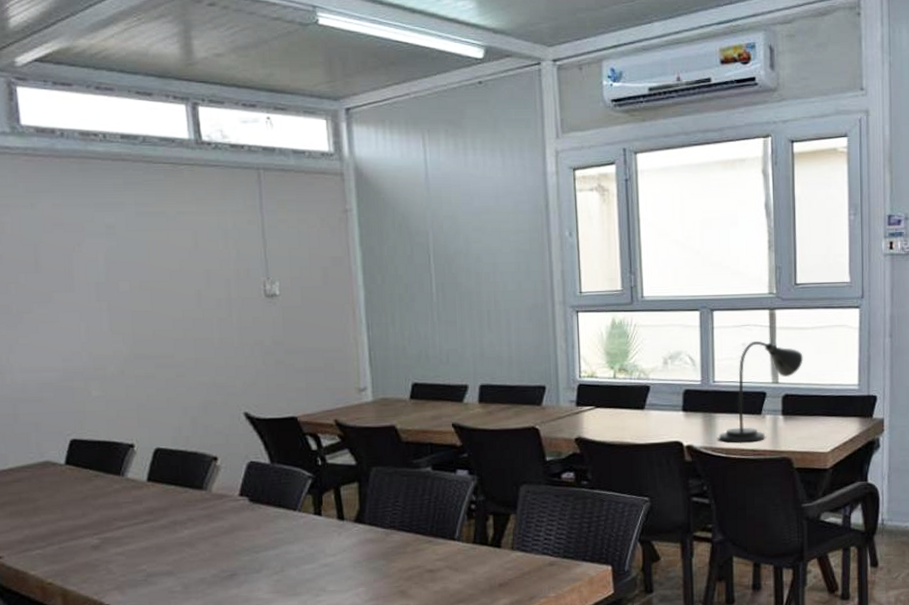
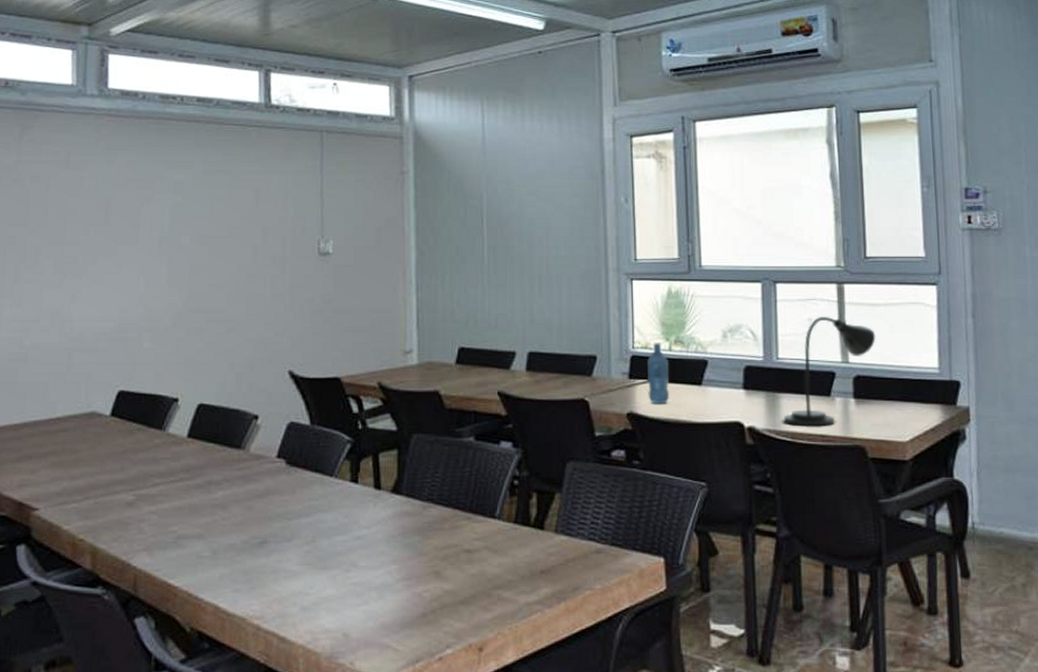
water bottle: none [593,371,615,428] -> present [647,343,670,403]

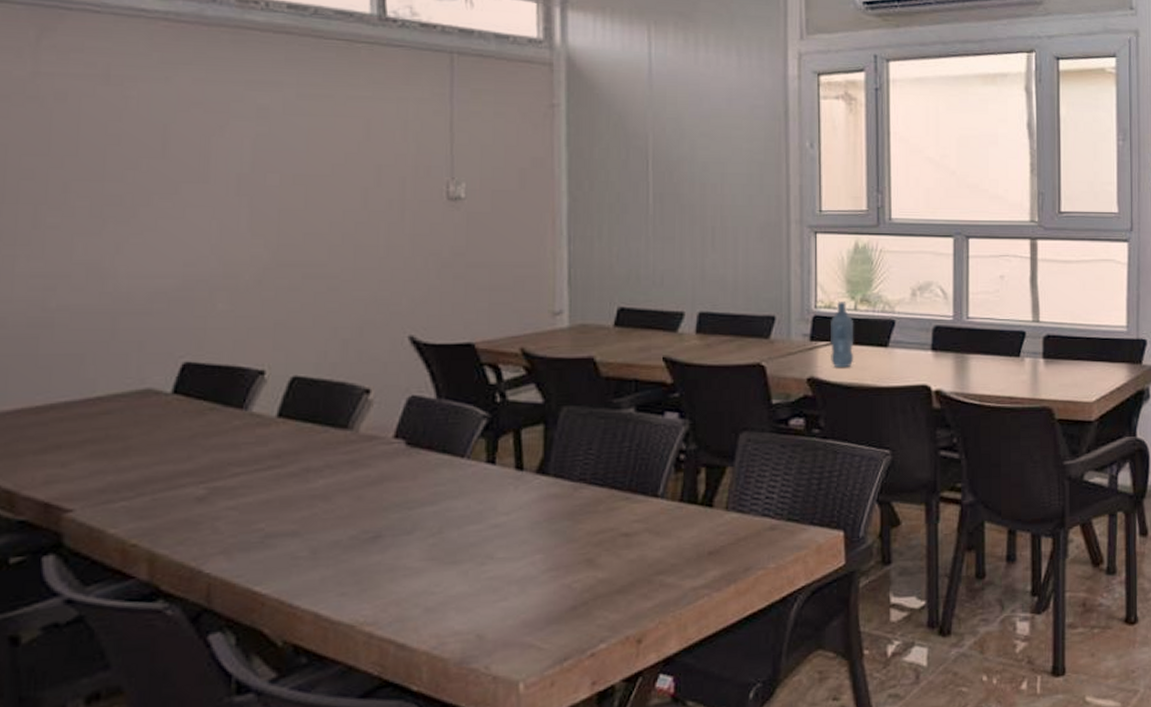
desk lamp: present [781,316,876,427] -> none [969,273,1067,389]

